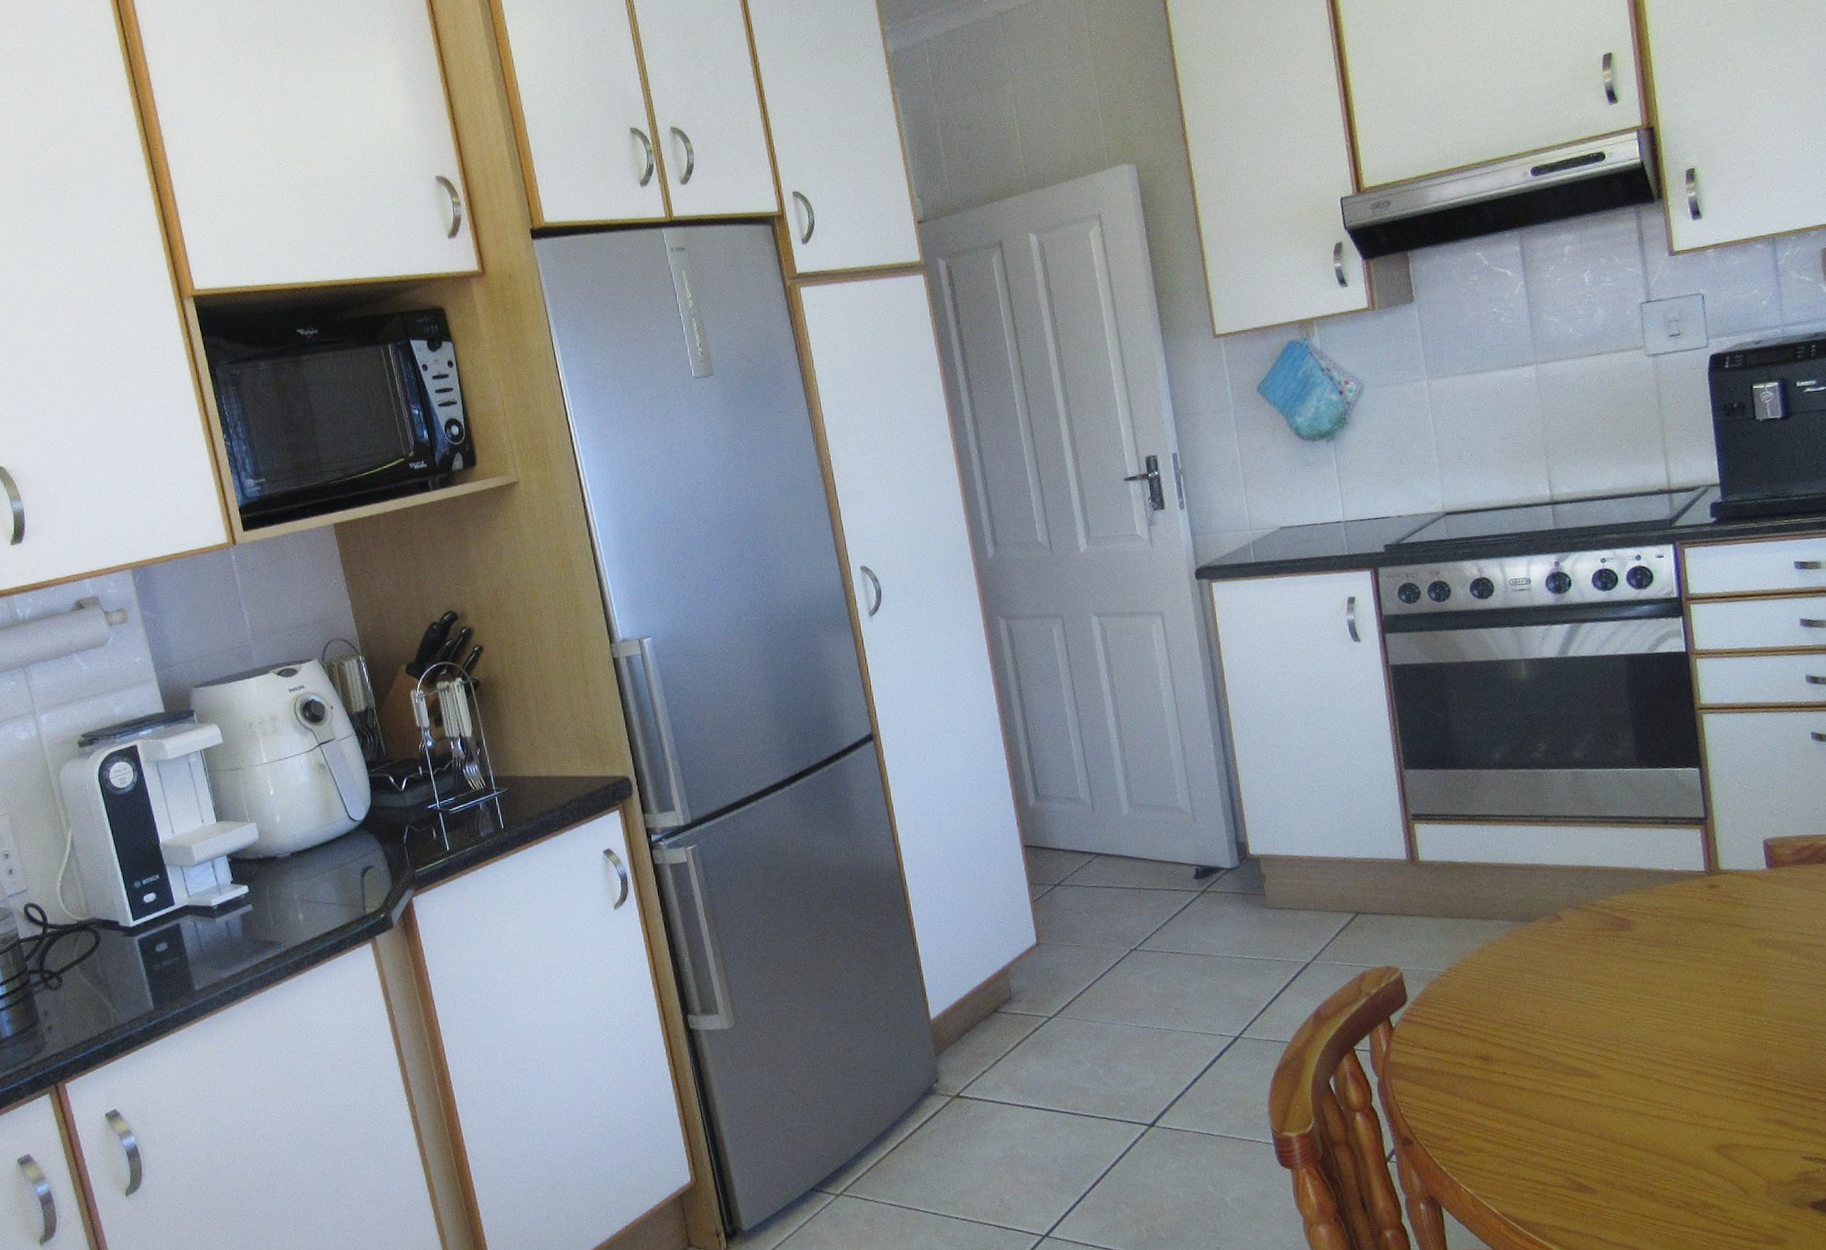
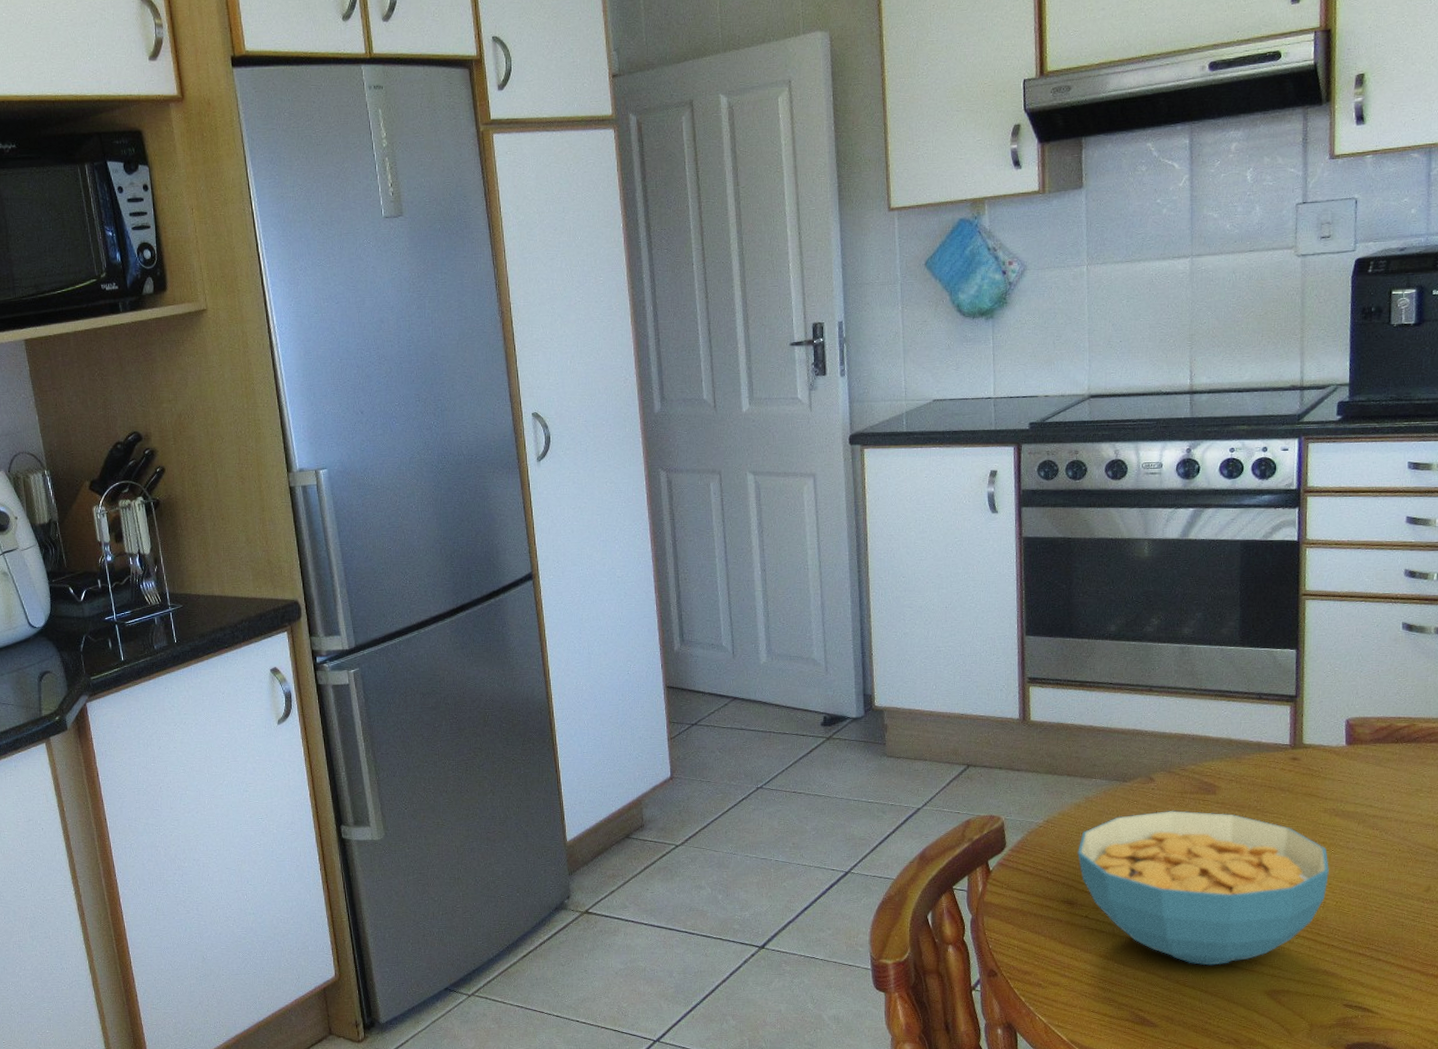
cereal bowl: none [1486,949,1767,1121] -> present [1077,810,1329,966]

